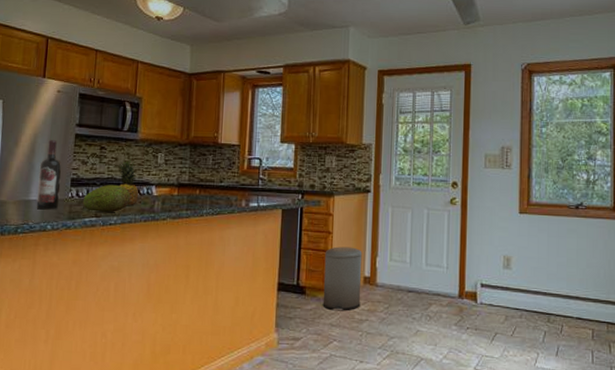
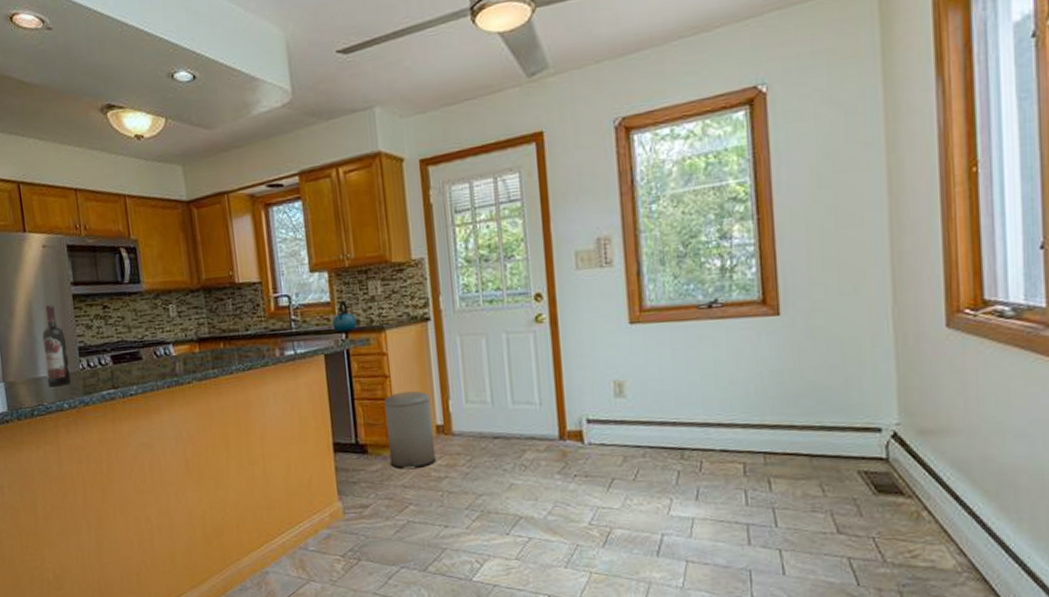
fruit: present [82,184,131,213] -> none [95,348,148,383]
fruit: present [118,159,138,205] -> none [126,316,156,371]
kettle: none [292,167,312,194] -> present [332,299,357,333]

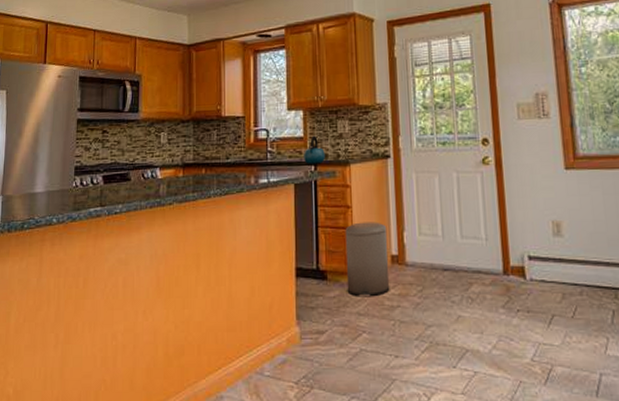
wine bottle: present [41,305,72,387] -> none [41,127,65,202]

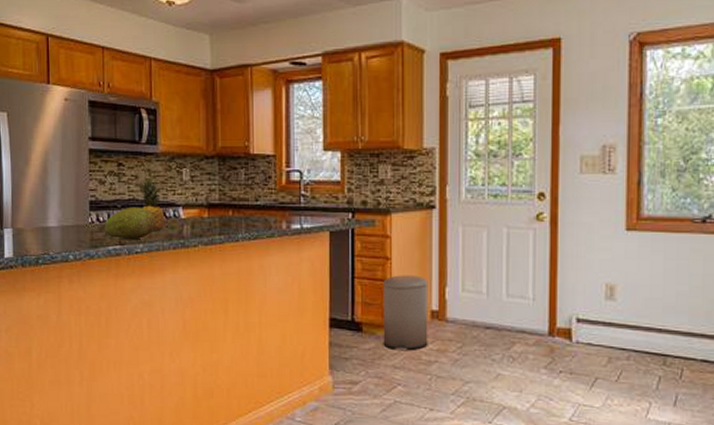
fruit: none [86,169,135,201] -> present [104,206,156,240]
fruit: none [121,141,142,191] -> present [139,177,164,231]
kettle: present [304,135,325,165] -> none [341,180,364,212]

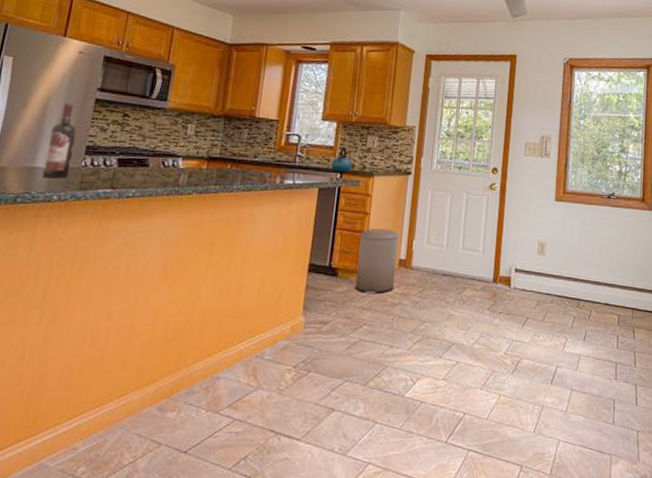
wine bottle: none [54,157,79,238] -> present [42,103,77,179]
fruit: present [104,206,156,240] -> none [96,154,154,185]
fruit: present [139,177,164,231] -> none [141,129,163,178]
kettle: none [341,180,364,212] -> present [331,146,352,173]

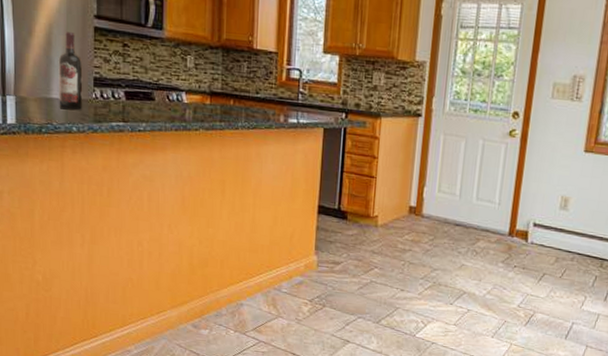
kettle: present [331,146,352,173] -> none [336,83,358,113]
pedal bin: present [355,228,399,294] -> none [364,172,409,240]

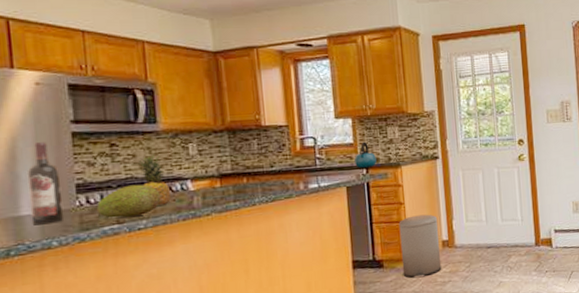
fruit: none [108,87,159,119] -> present [96,184,161,218]
fruit: none [144,60,167,112] -> present [138,154,171,205]
kettle: none [336,83,358,113] -> present [354,141,377,169]
pedal bin: none [364,172,409,240] -> present [398,214,442,279]

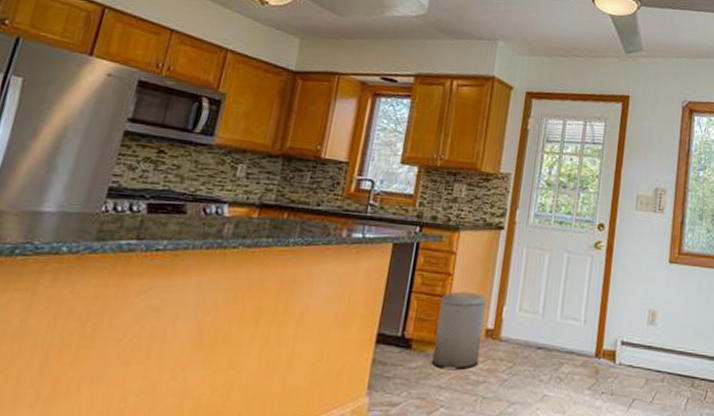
wine bottle: present [26,142,65,226] -> none [49,135,98,226]
fruit: present [96,184,161,218] -> none [119,198,193,235]
fruit: present [138,154,171,205] -> none [178,169,205,227]
kettle: present [354,141,377,169] -> none [409,195,435,226]

